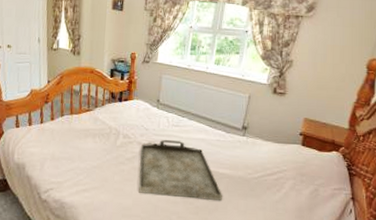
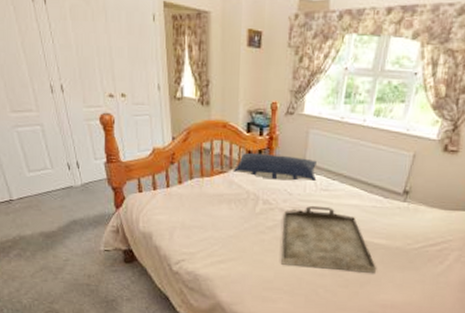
pillow: none [98,94,169,118] -> present [233,153,317,181]

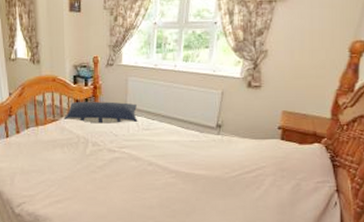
serving tray: present [281,205,376,273] -> none [111,144,199,202]

